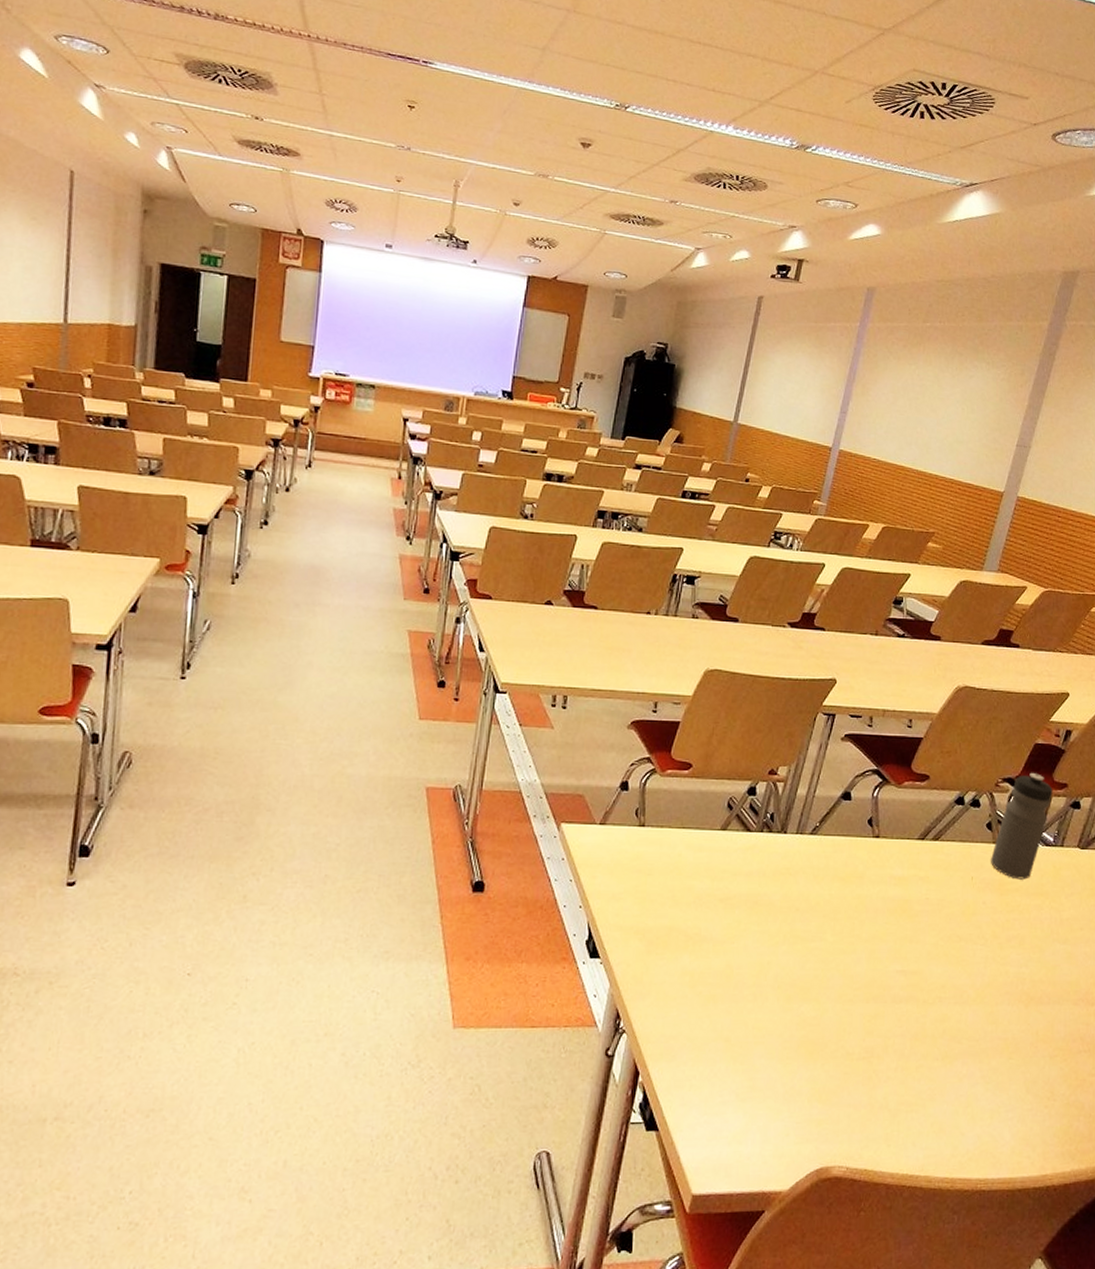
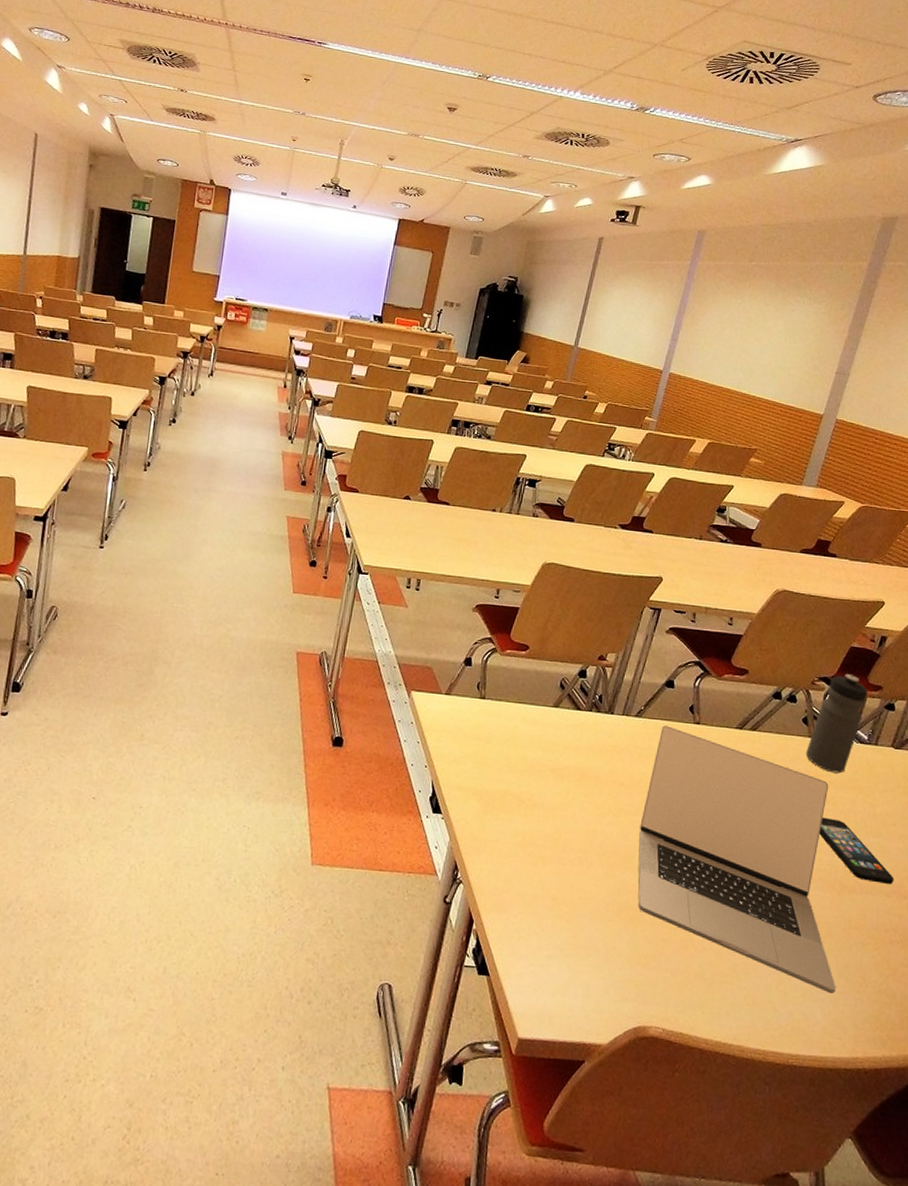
laptop: none [817,842,1024,1112] -> present [638,725,836,994]
smartphone: none [1005,927,1082,992] -> present [819,817,894,884]

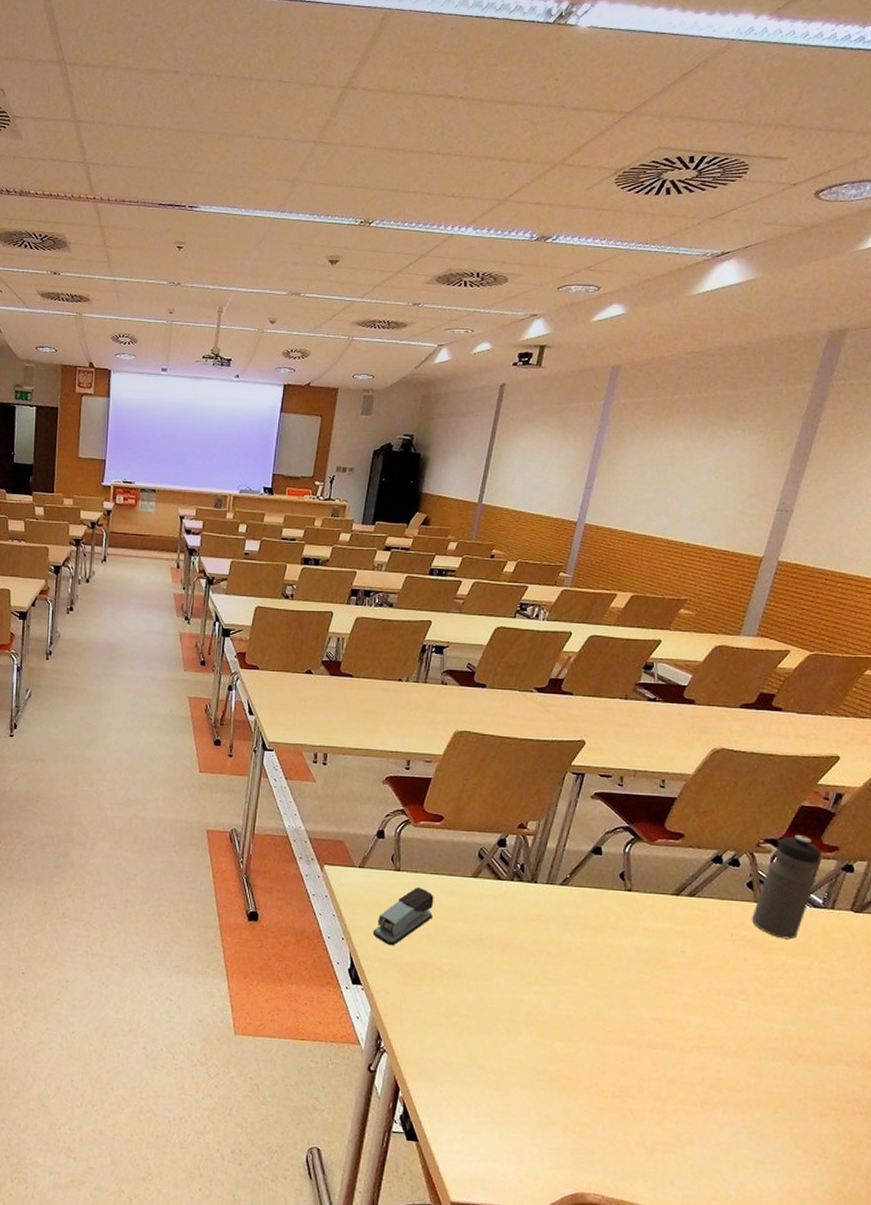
stapler: none [455,715,516,774] -> present [373,887,434,946]
laptop: present [638,725,836,994] -> none [570,893,792,1165]
smartphone: present [819,817,894,884] -> none [769,985,856,1054]

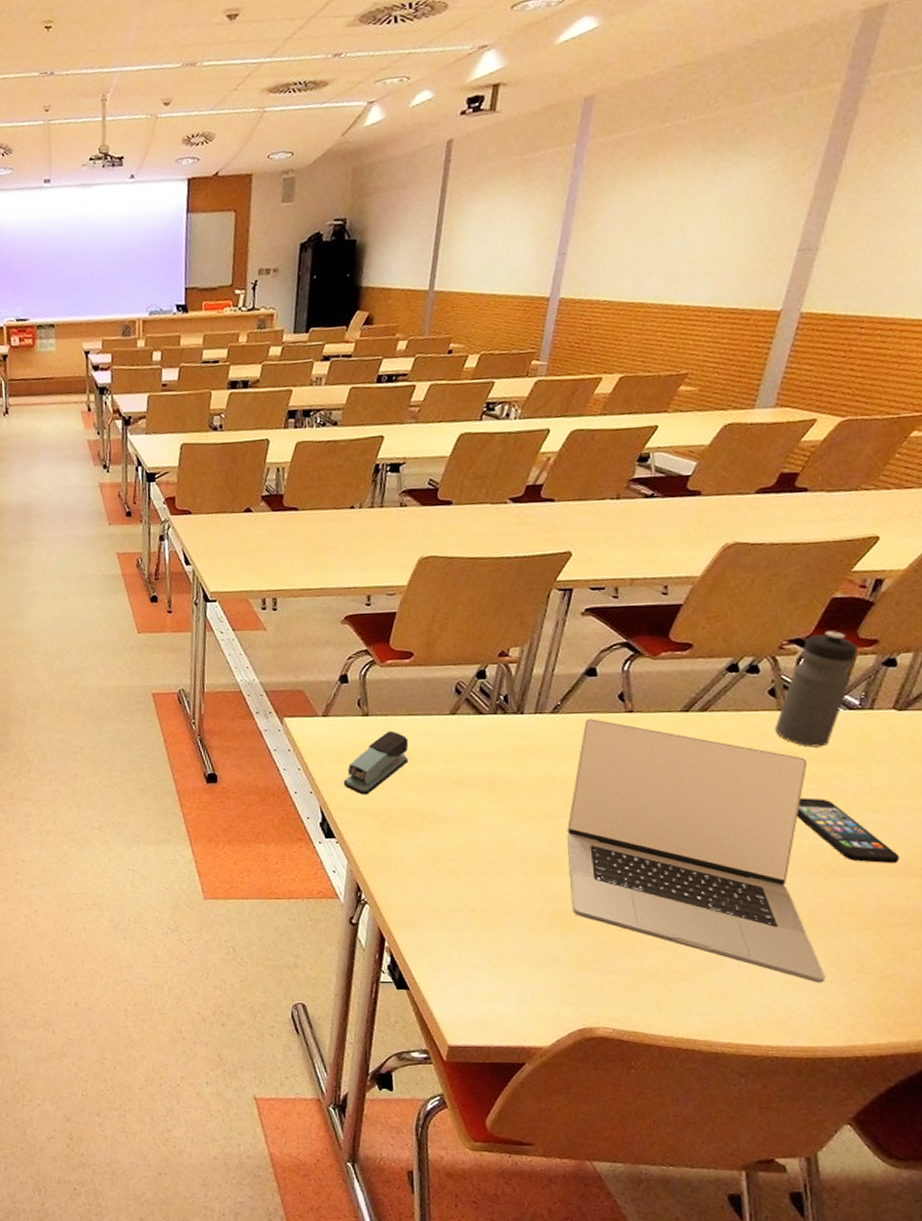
laptop: none [570,893,792,1165] -> present [567,719,825,983]
smartphone: none [769,985,856,1054] -> present [797,798,900,863]

